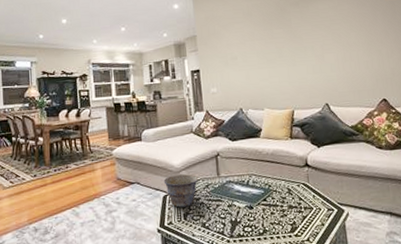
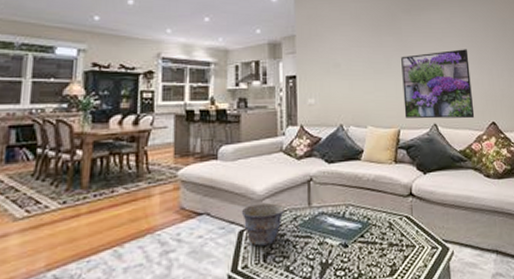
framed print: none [292,34,365,100] -> present [401,49,475,119]

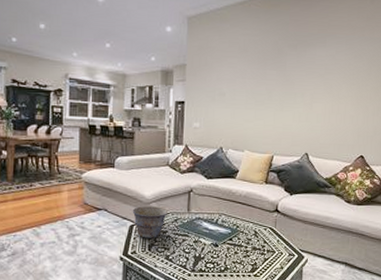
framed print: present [401,49,475,119] -> none [279,86,348,151]

